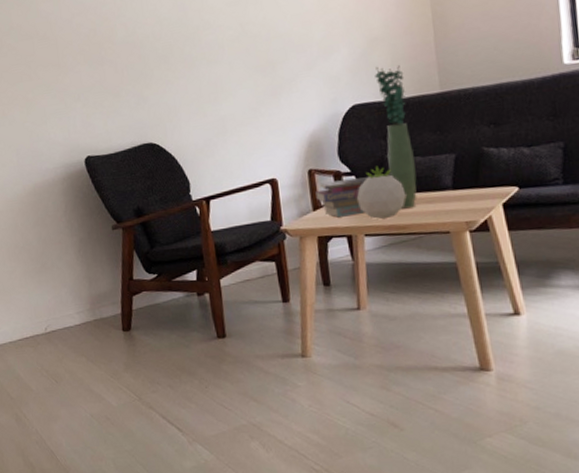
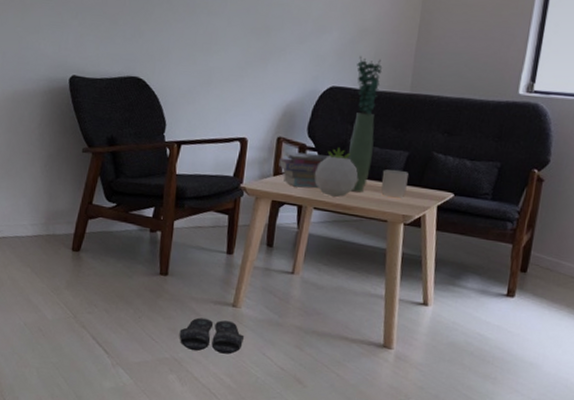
slippers: none [251,373,323,411] -> present [179,317,245,354]
mug: none [431,175,464,207] -> present [381,169,410,198]

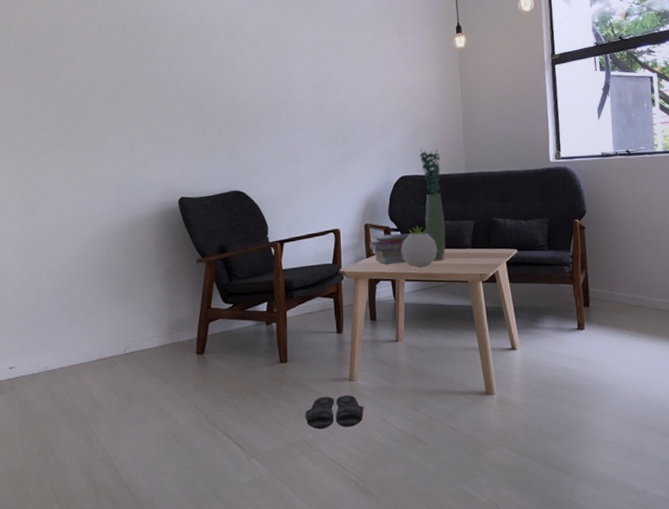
mug: present [381,169,410,198] -> none [456,236,479,261]

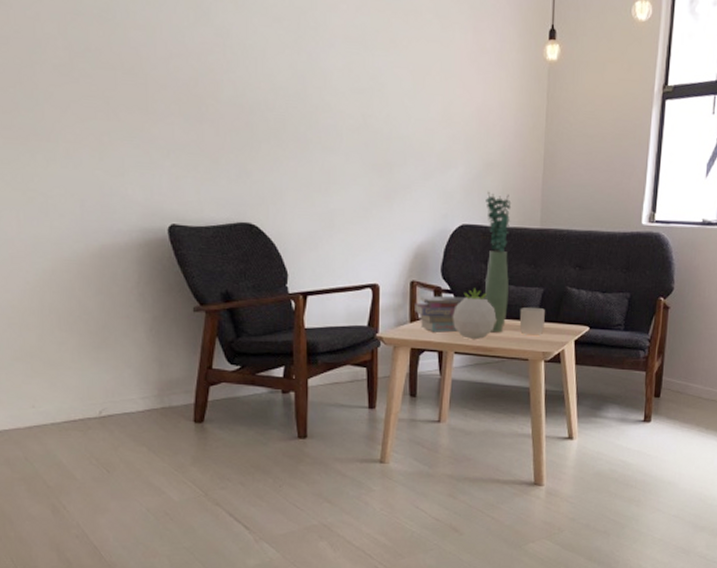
slippers: present [305,395,365,429] -> none [326,478,396,513]
mug: none [456,236,479,261] -> present [519,307,546,335]

